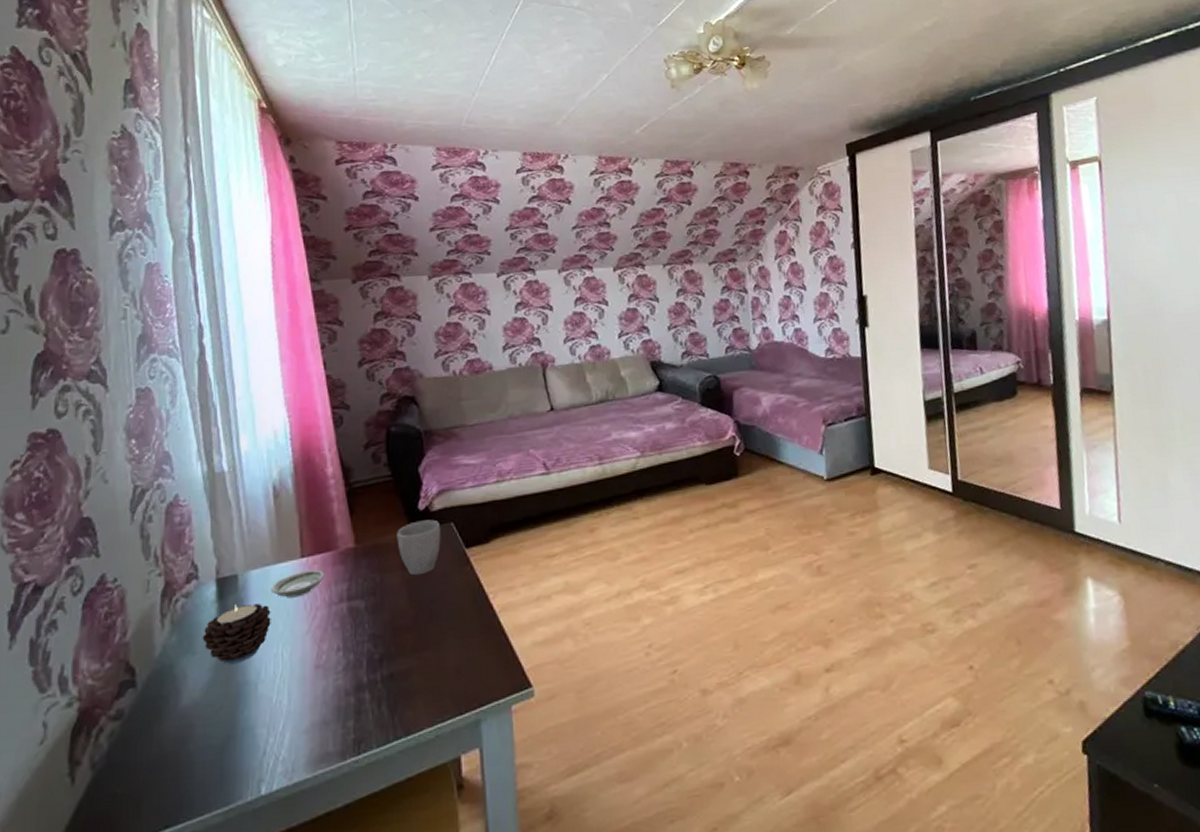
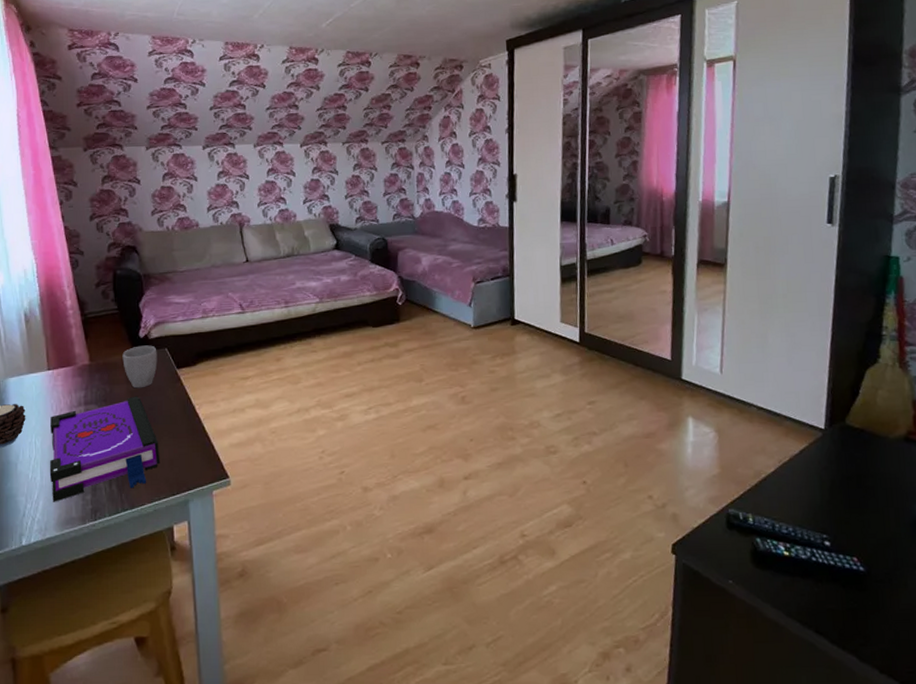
saucer: present [270,569,324,598] -> none [24,380,66,401]
board game: none [300,585,444,733] -> present [49,396,161,502]

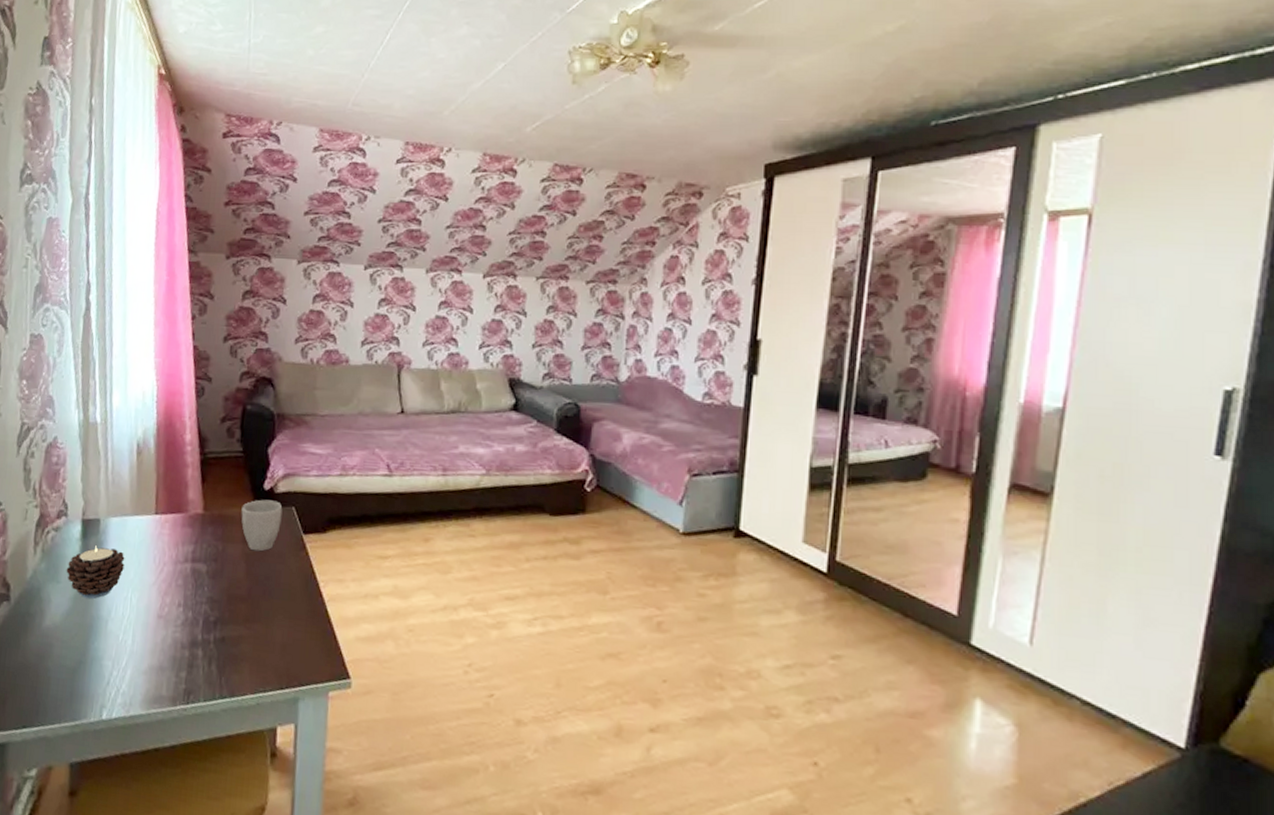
board game: present [49,396,161,502] -> none [142,559,272,674]

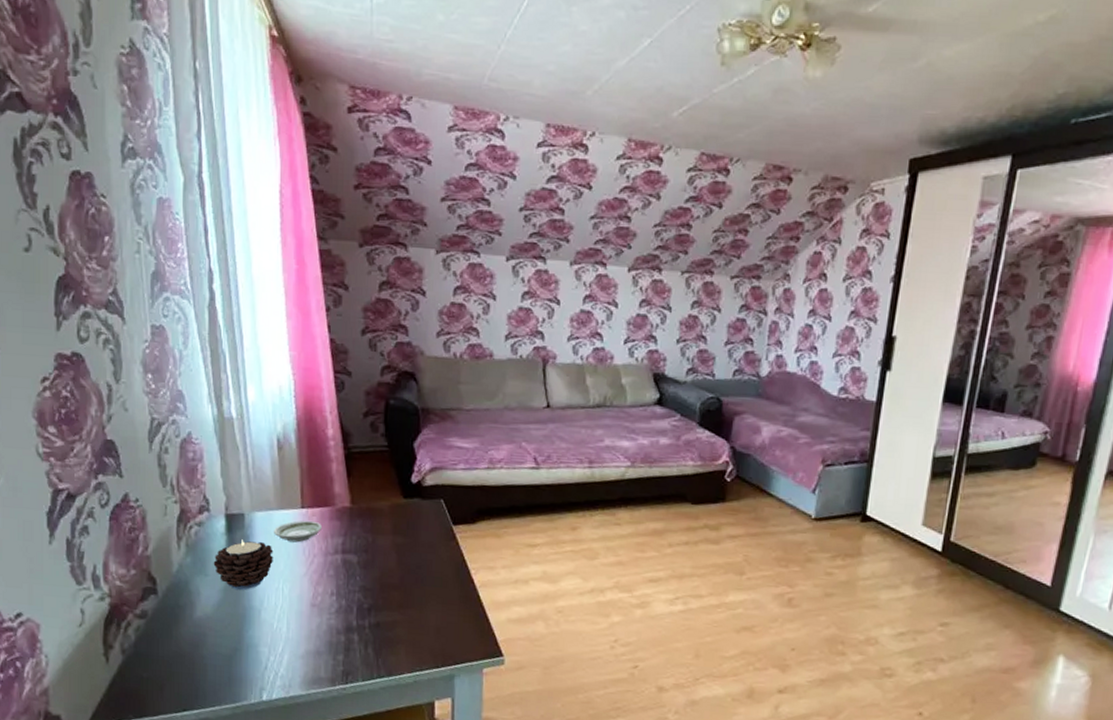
saucer: none [126,526,174,550] -> present [273,520,322,543]
mug: present [241,499,283,552] -> none [389,492,431,542]

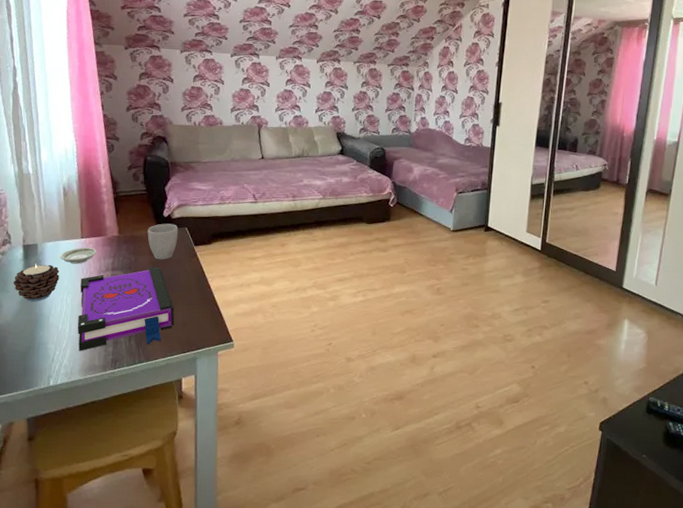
board game: none [297,550,426,658] -> present [77,266,175,351]
mug: none [389,492,431,542] -> present [147,223,178,260]

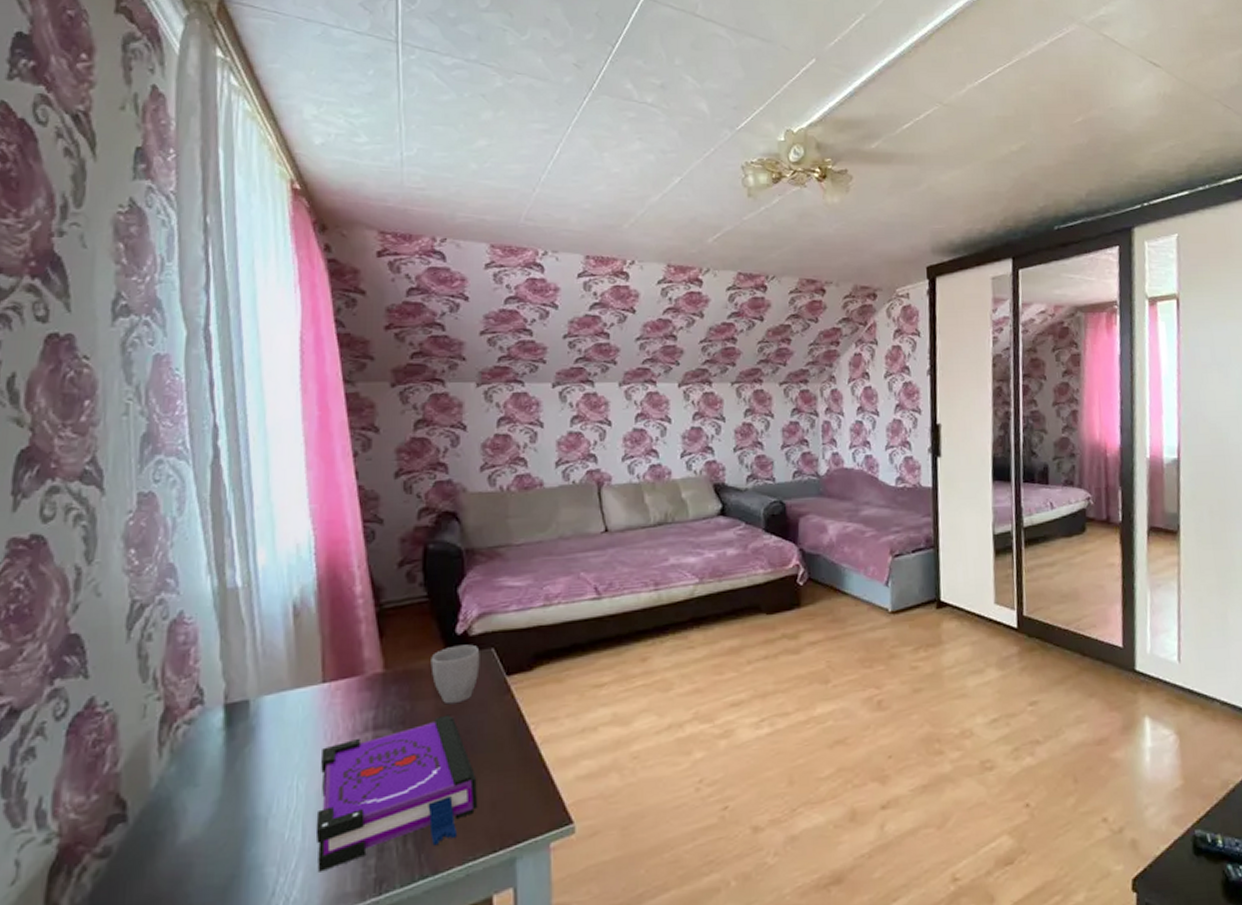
candle: present [13,263,60,302] -> none [206,732,286,799]
saucer: present [59,247,96,264] -> none [285,696,348,726]

